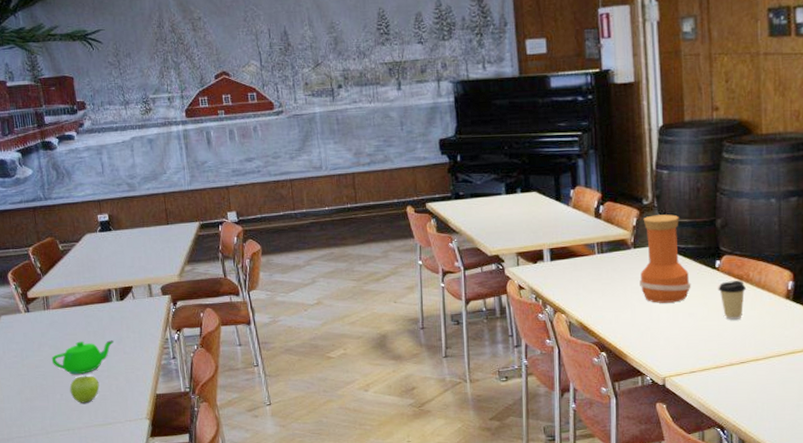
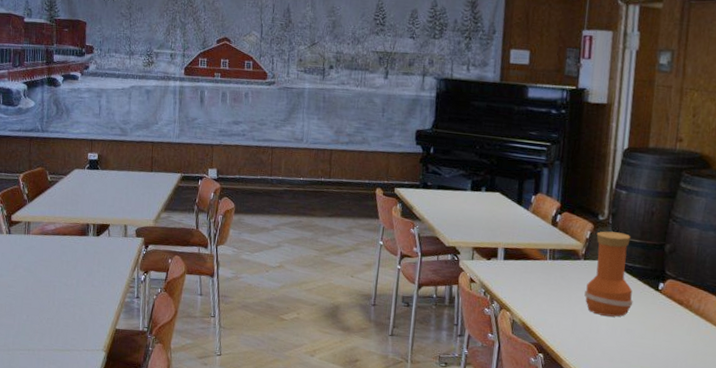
teapot: present [51,340,115,375] -> none [23,268,85,300]
fruit: present [69,375,100,403] -> none [36,301,65,328]
coffee cup: present [718,280,746,321] -> none [658,304,685,343]

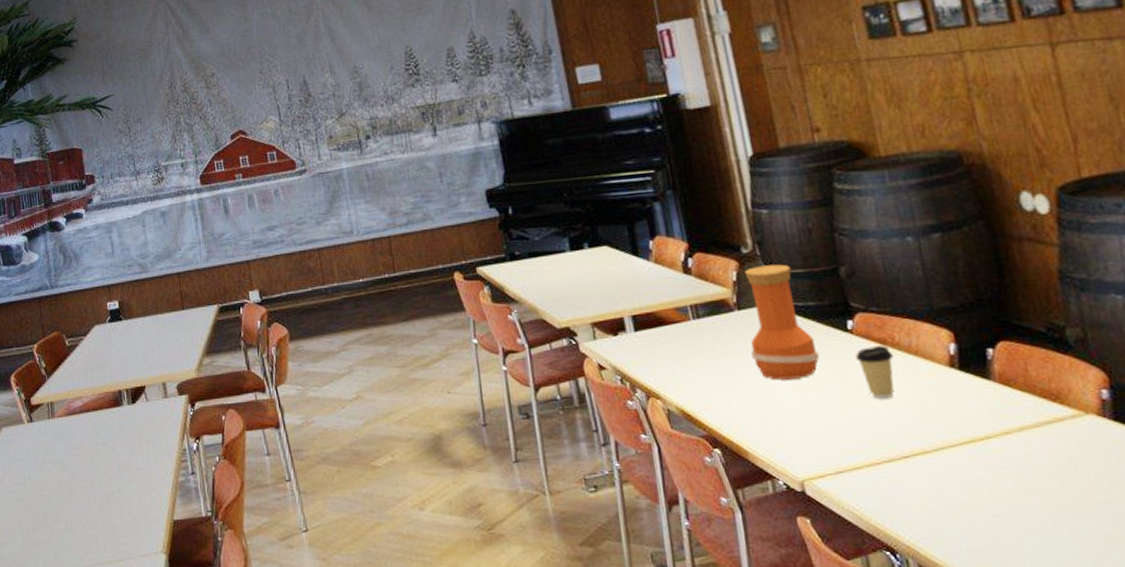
coffee cup: none [658,304,685,343] -> present [855,344,894,400]

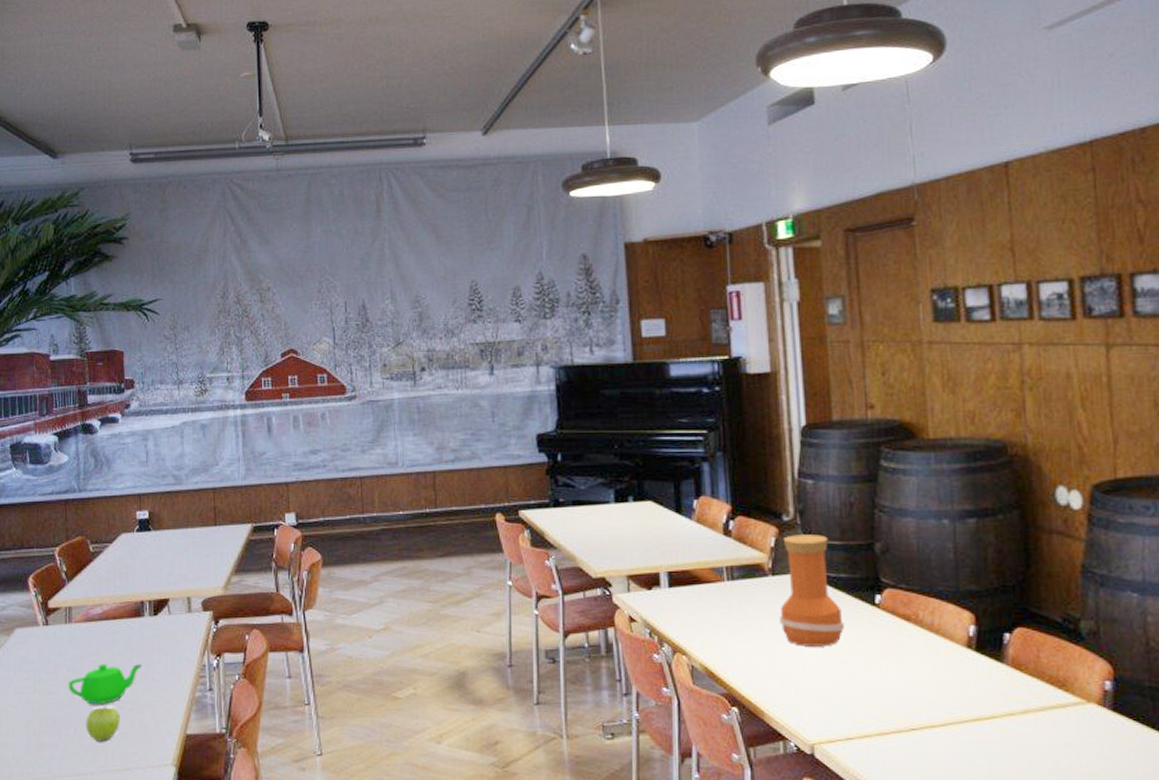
teapot: none [56,453,126,498] -> present [68,663,143,705]
fruit: none [75,498,109,535] -> present [85,707,121,742]
coffee cup: present [855,344,894,400] -> none [879,620,915,673]

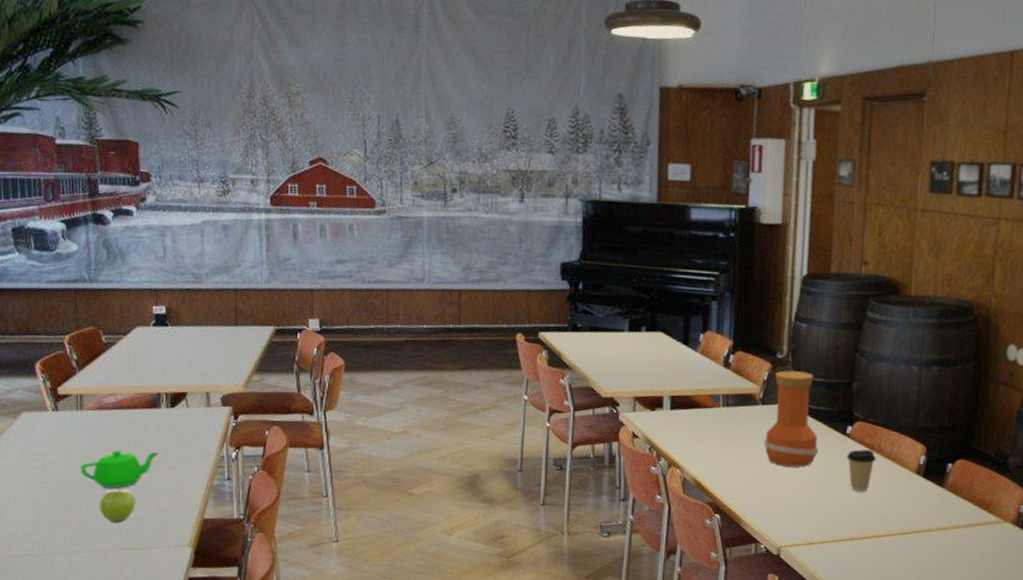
coffee cup: none [879,620,915,673] -> present [846,449,876,492]

